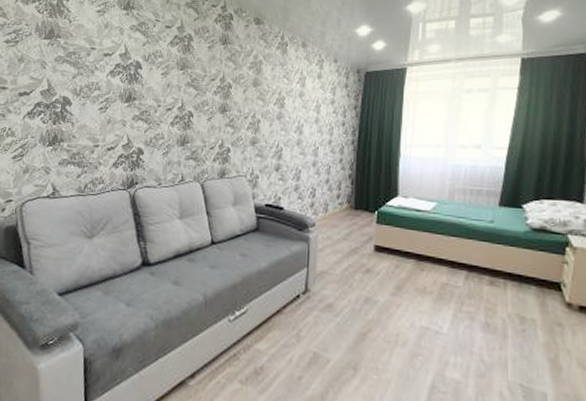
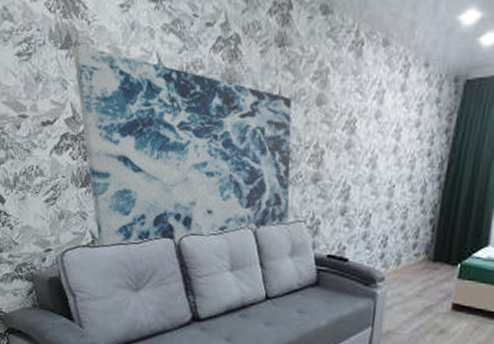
wall art: none [54,36,234,199] -> present [73,44,293,248]

